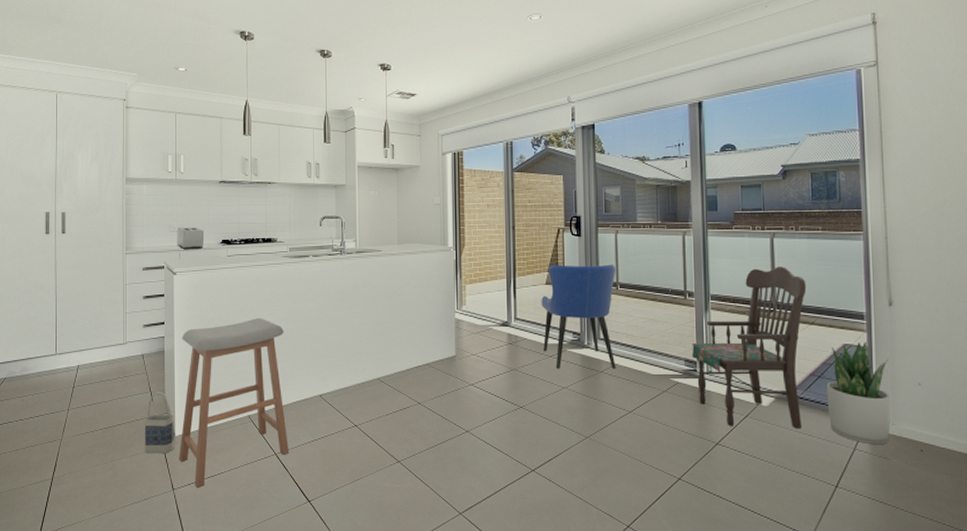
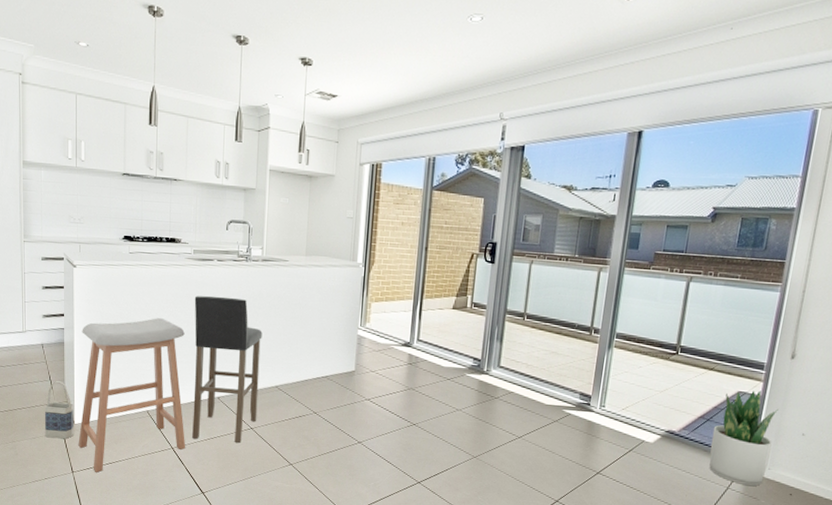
toaster: present [177,227,204,250] -> none [77,219,106,243]
bar stool: none [292,291,361,442] -> present [192,295,263,443]
dining chair: present [541,264,616,369] -> none [442,290,526,396]
dining chair: present [691,267,807,429] -> none [587,310,714,466]

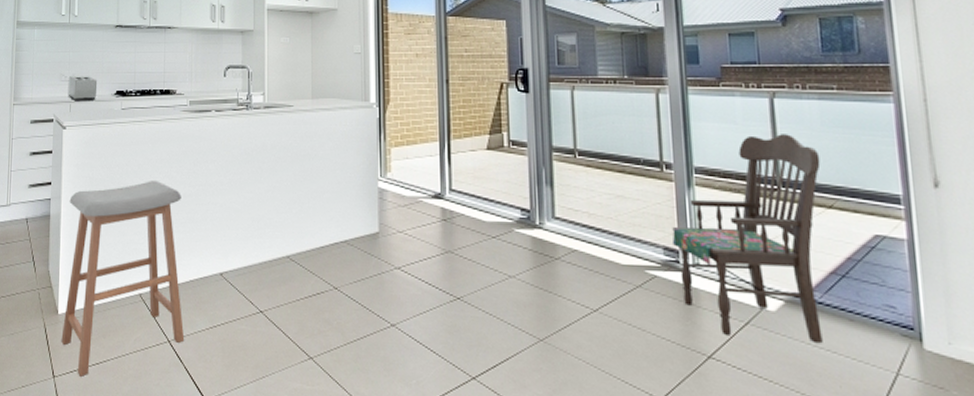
bag: present [45,381,75,440] -> none [25,262,58,335]
toaster: none [77,219,106,243] -> present [68,76,98,101]
bar stool: present [192,295,263,443] -> none [191,151,268,331]
dining chair: none [587,310,714,466] -> present [671,134,823,344]
planter: present [709,390,779,487] -> none [854,232,947,371]

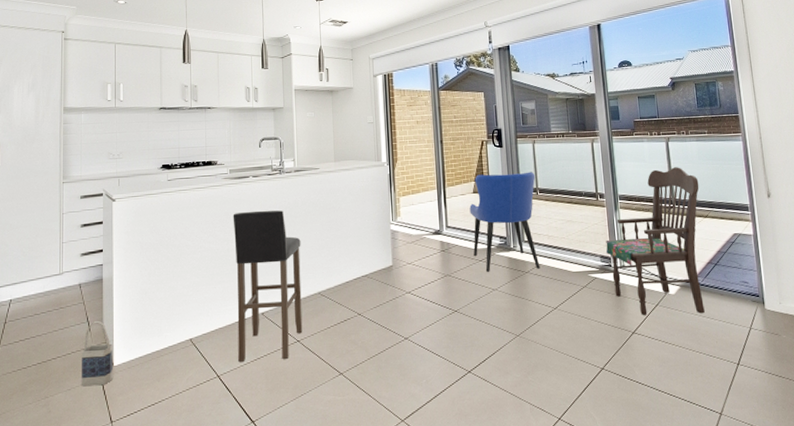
bag: none [25,262,58,335] -> present [82,321,114,387]
stool: present [61,179,185,377] -> none [117,239,233,418]
toaster: present [68,76,98,101] -> none [116,153,144,176]
bar stool: none [191,151,268,331] -> present [233,210,303,362]
dining chair: none [481,126,576,256] -> present [469,171,540,272]

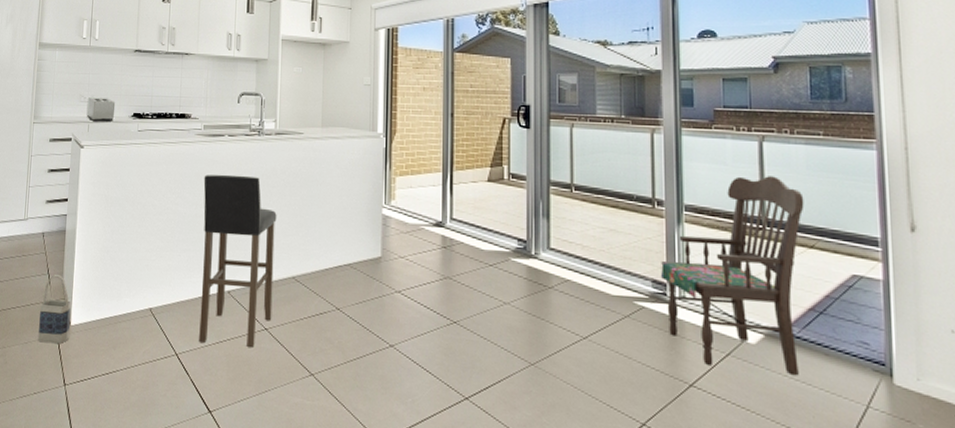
toaster: none [116,153,144,176] -> present [86,97,116,122]
dining chair: present [469,171,540,272] -> none [482,159,571,286]

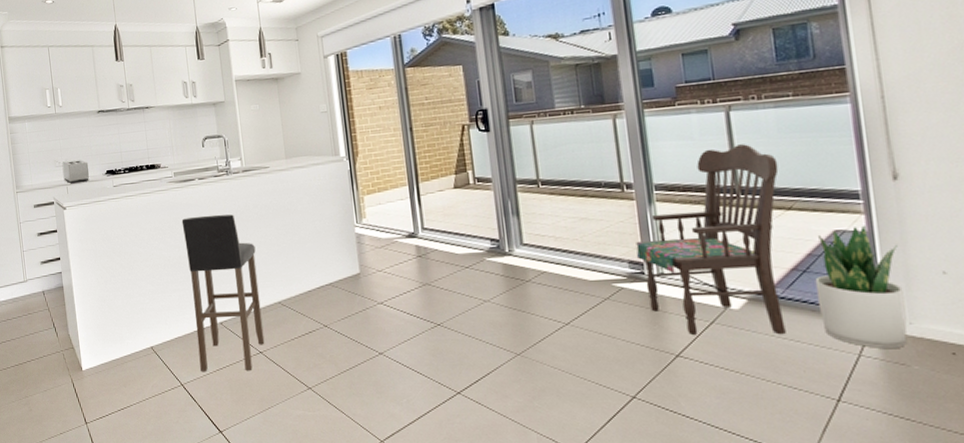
bag: present [38,275,71,345] -> none [52,327,84,389]
planter: none [830,273,915,405] -> present [814,225,908,350]

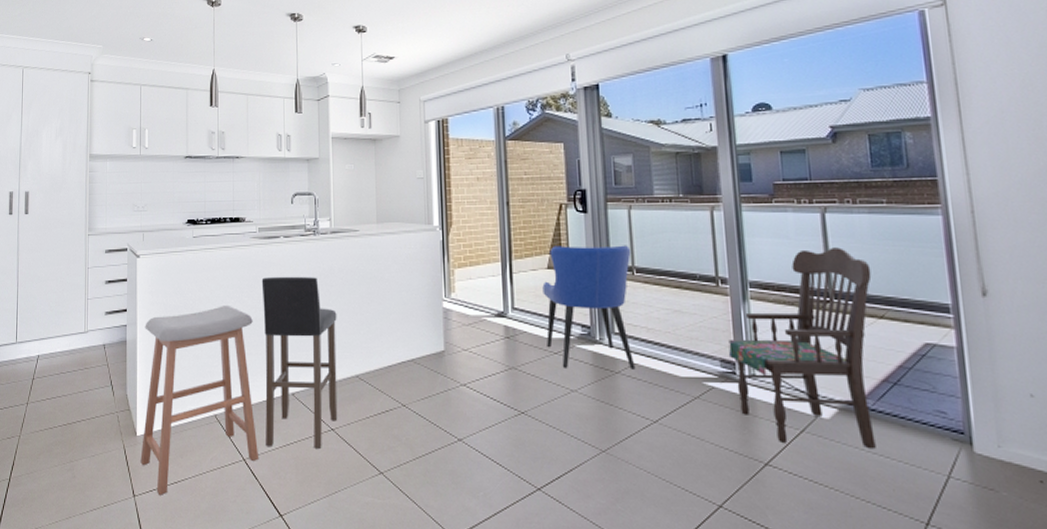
toaster: present [62,160,89,184] -> none [140,206,169,231]
stool: none [78,246,196,421] -> present [140,304,259,495]
dining chair: none [450,159,546,281] -> present [542,245,636,370]
planter: present [814,225,908,350] -> none [905,340,996,473]

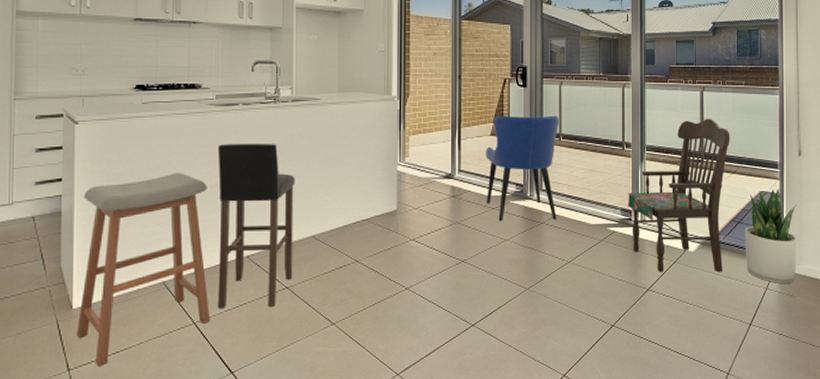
planter: none [905,340,996,473] -> present [745,188,797,284]

